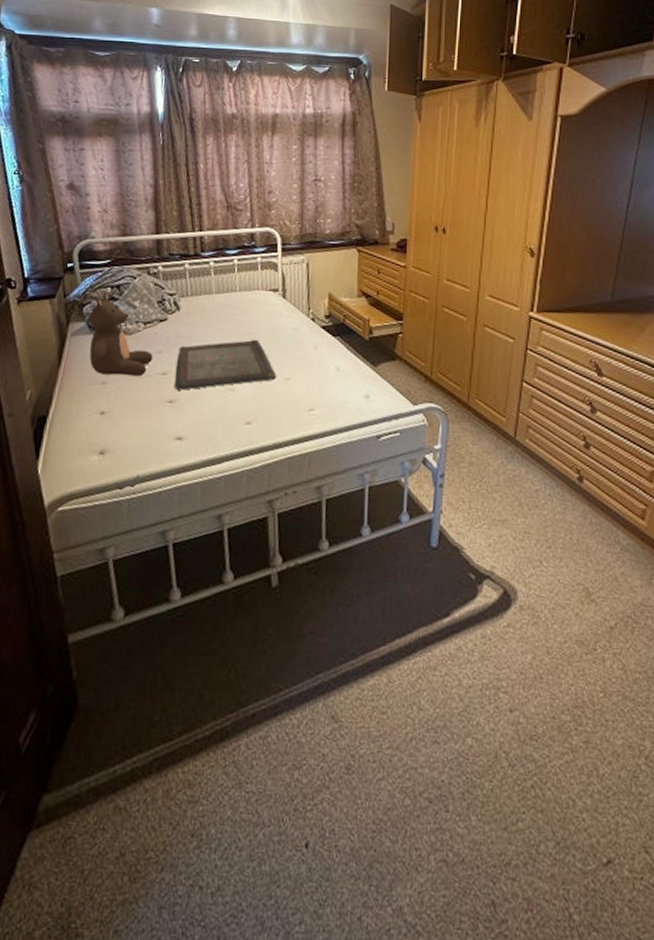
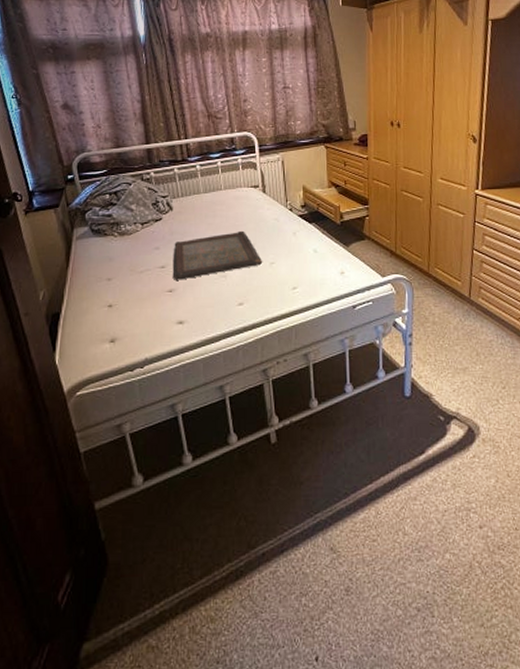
teddy bear: present [88,292,153,377] -> none [91,198,152,272]

